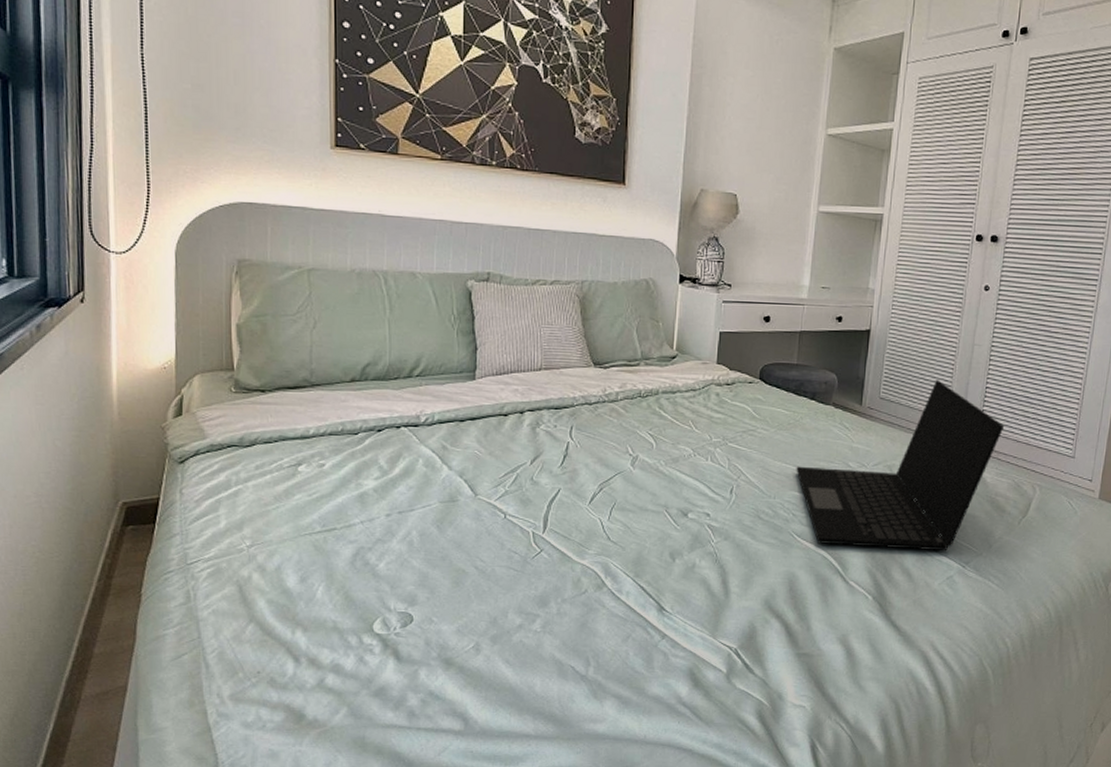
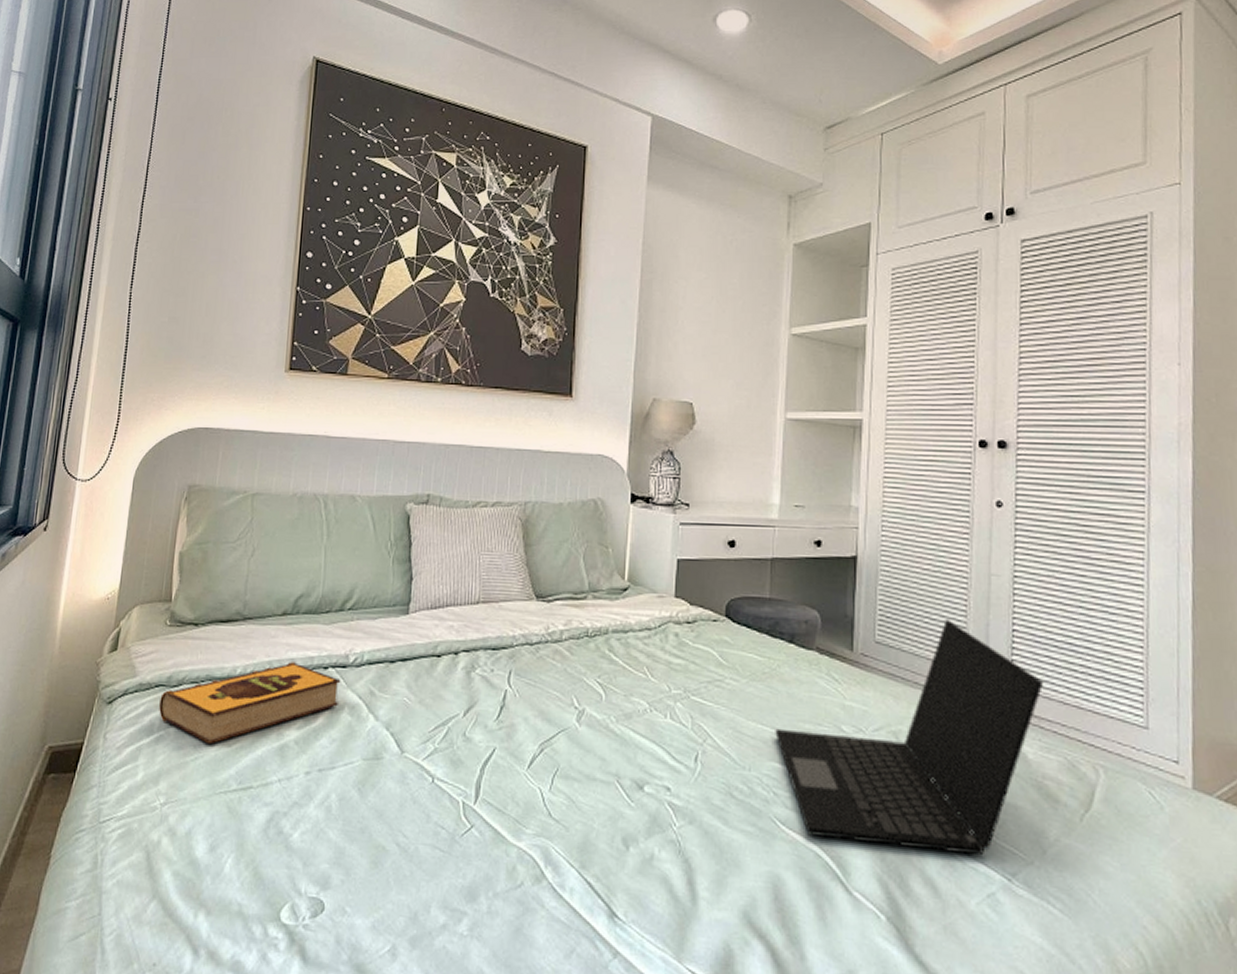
hardback book: none [234,422,414,495] -> present [159,662,341,744]

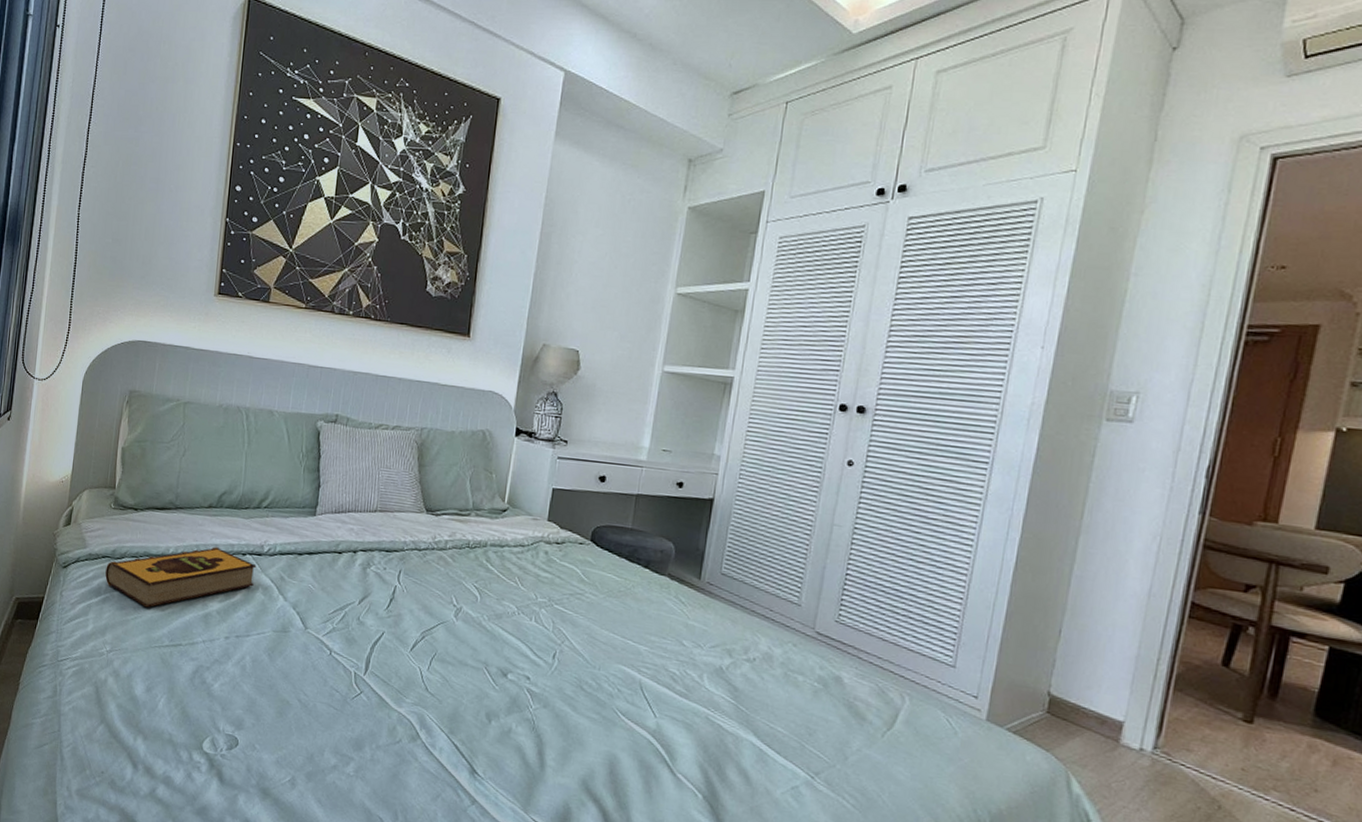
laptop: present [775,619,1044,856] -> none [624,559,868,757]

